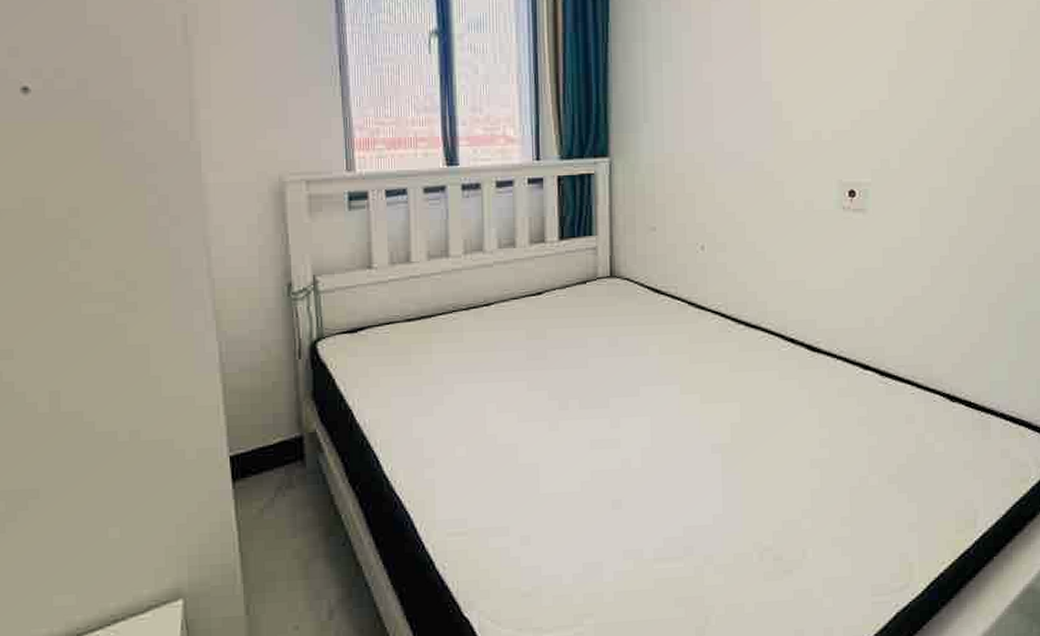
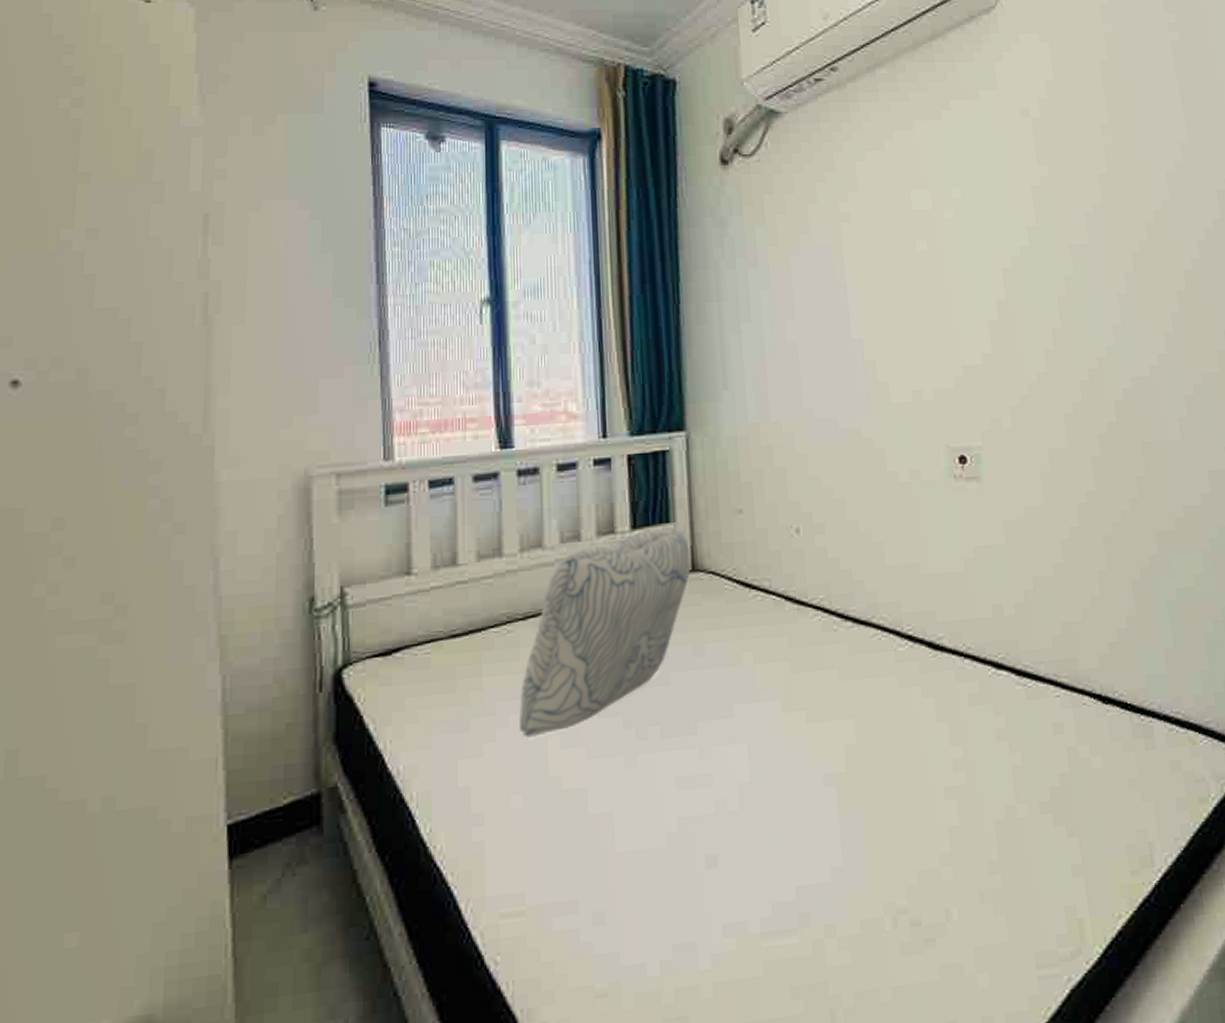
cushion: none [462,241,609,403] -> present [518,529,691,738]

